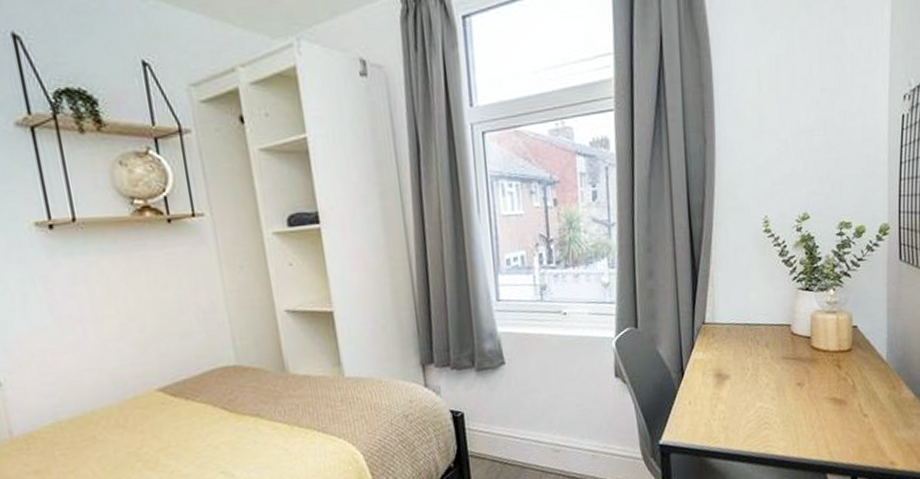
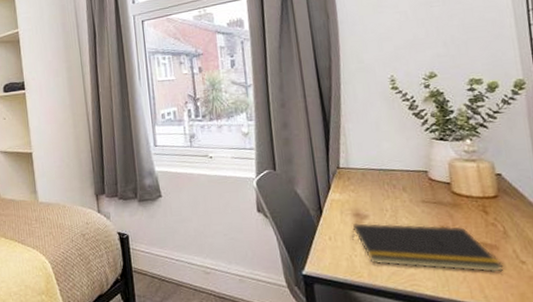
notepad: none [712,382,849,428] -> present [352,222,504,273]

